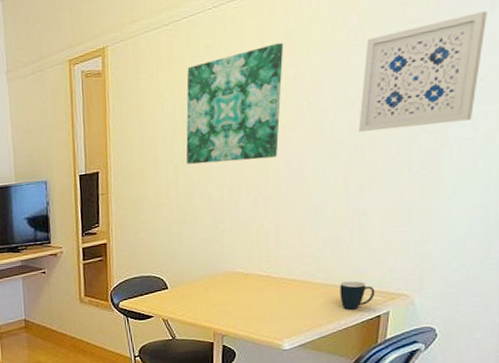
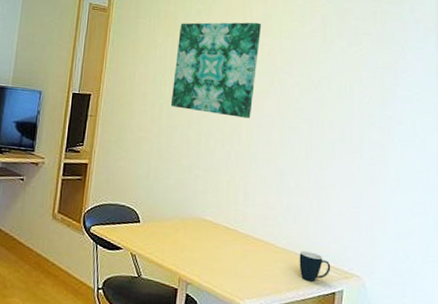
wall art: present [358,11,487,132] -> none [320,37,420,125]

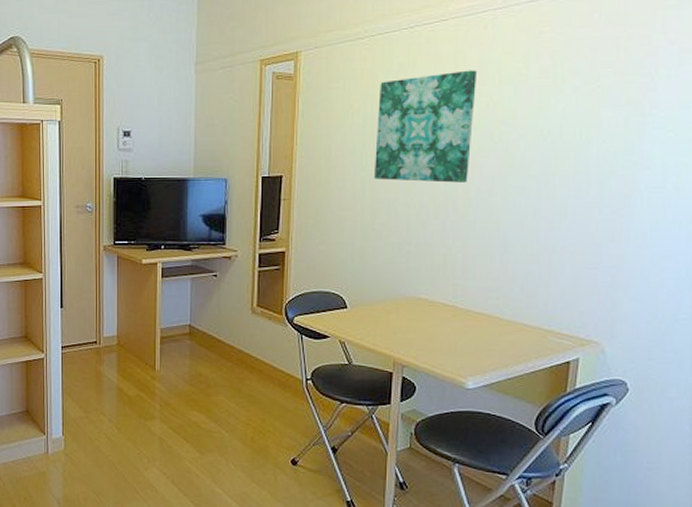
mug: present [299,251,331,282] -> none [528,321,565,352]

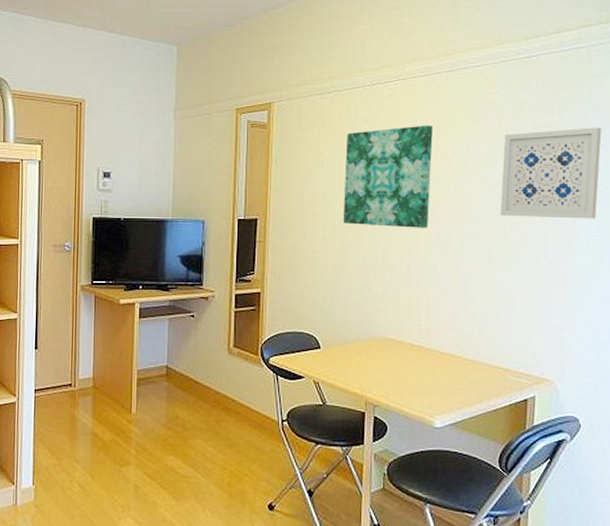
wall art: none [550,66,675,170] -> present [500,127,602,219]

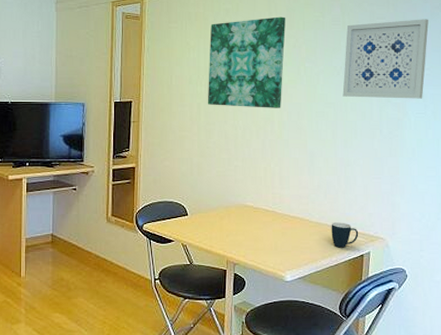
mug: none [488,360,521,391] -> present [331,222,359,248]

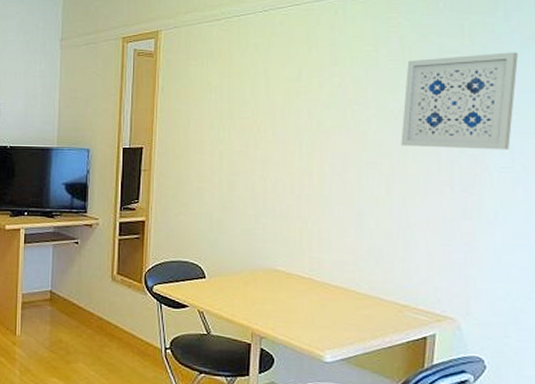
wall art: present [207,16,286,108] -> none [231,51,330,158]
mug: present [331,222,359,248] -> none [384,295,421,327]

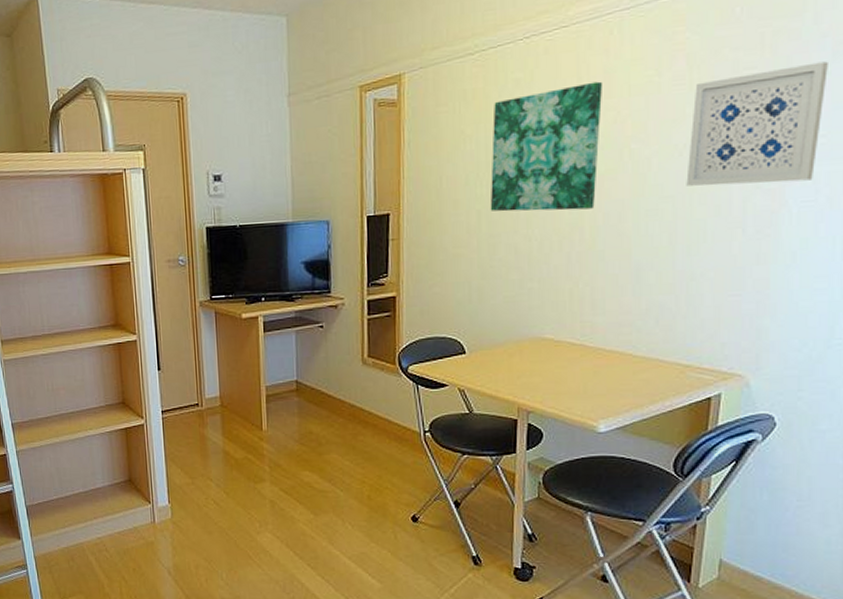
wall art: none [231,51,330,158] -> present [490,81,603,212]

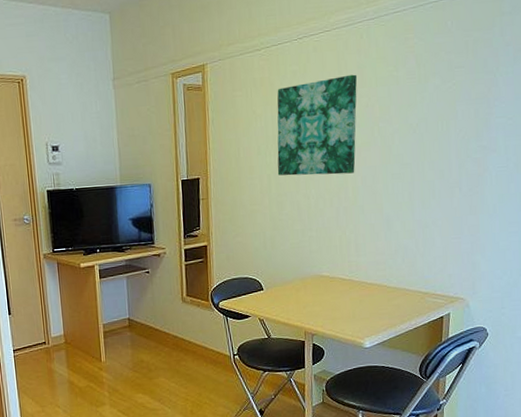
wall art: present [686,61,828,186] -> none [419,64,511,156]

